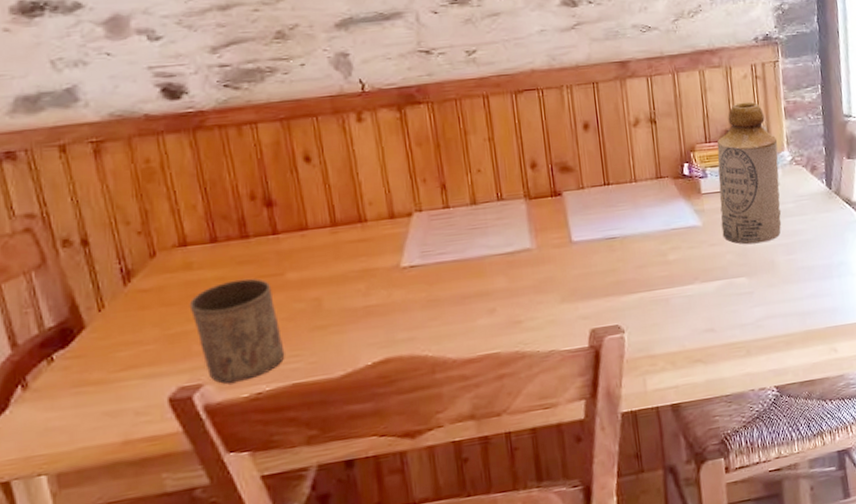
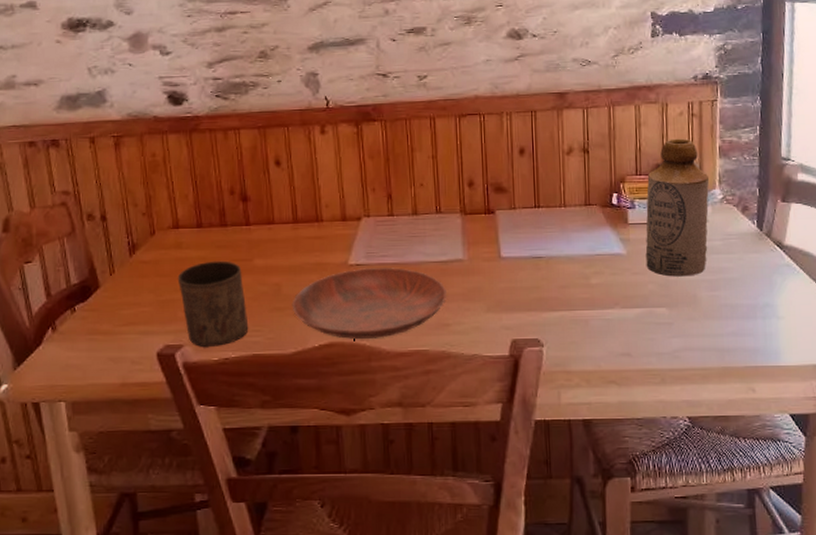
bowl: none [336,265,516,352] -> present [292,268,446,339]

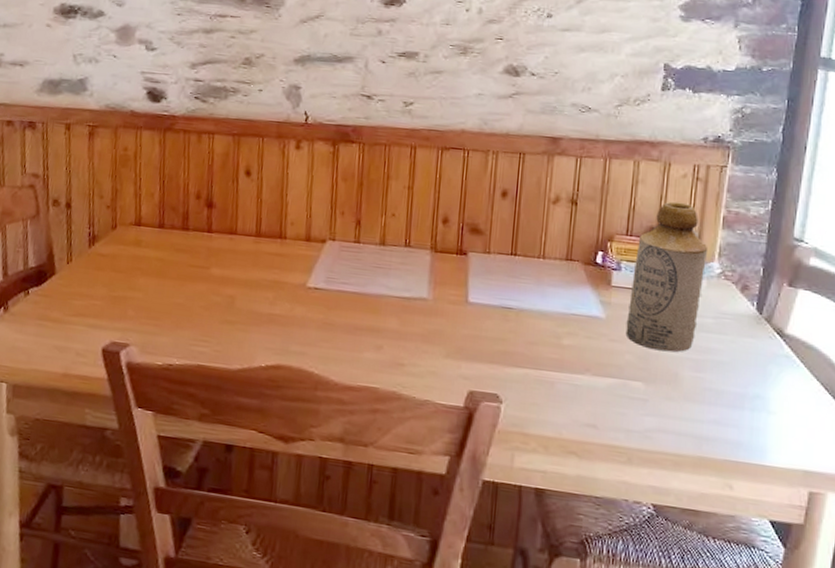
cup: present [177,260,249,348] -> none [132,263,198,351]
bowl: present [292,268,446,339] -> none [243,292,406,368]

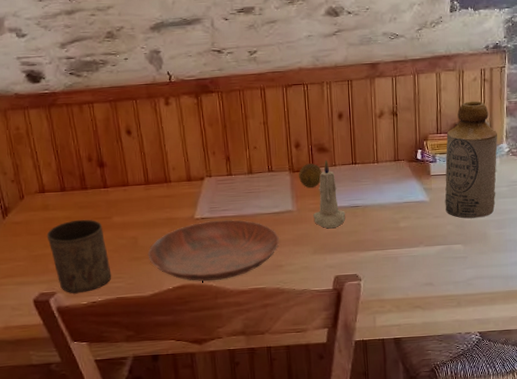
cup: none [132,263,198,351] -> present [46,219,112,294]
bowl: none [243,292,406,368] -> present [147,219,279,281]
fruit: none [441,245,472,276] -> present [299,163,322,188]
candle: none [452,243,494,331] -> present [313,159,346,229]

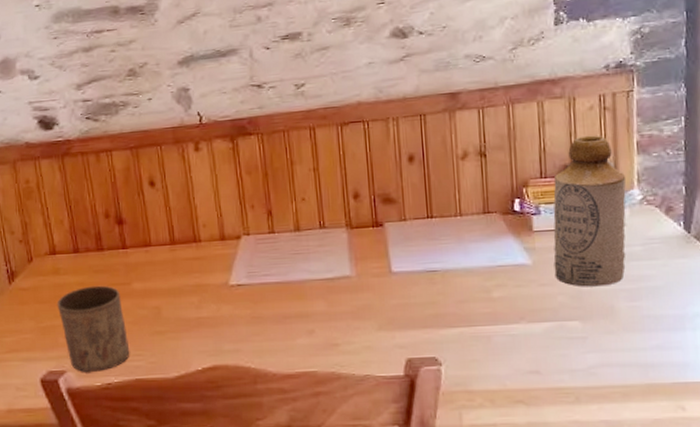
bowl: present [147,219,279,281] -> none [172,287,334,361]
fruit: present [299,163,322,188] -> none [358,218,389,249]
candle: present [313,159,346,229] -> none [378,212,420,299]

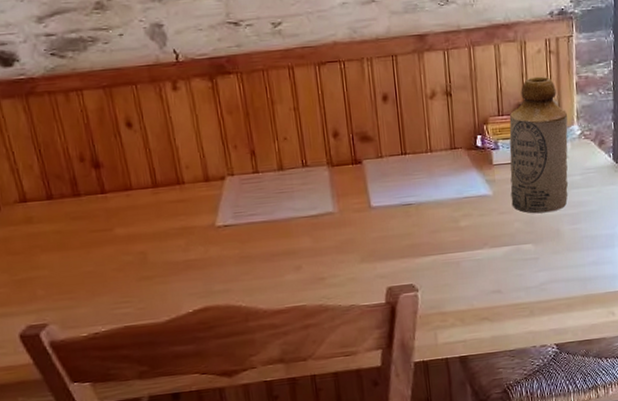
cup: present [57,285,130,373] -> none [32,232,117,324]

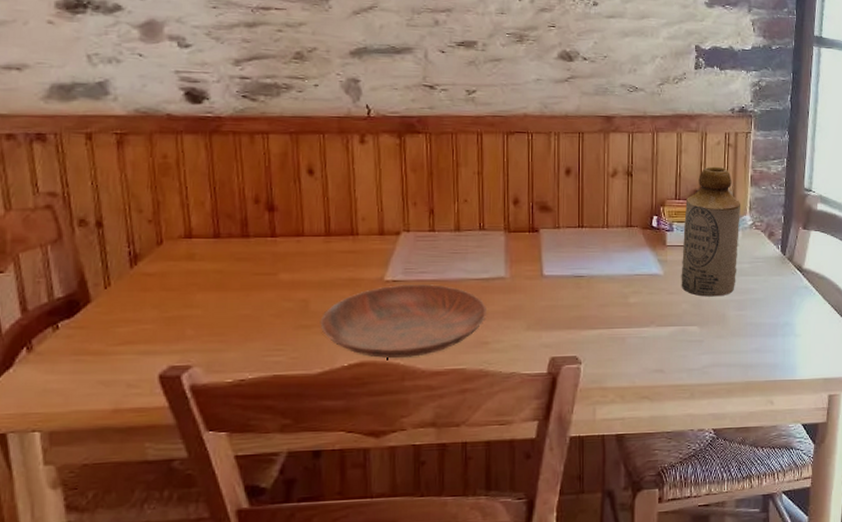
bowl: none [160,225,320,302] -> present [320,284,487,358]

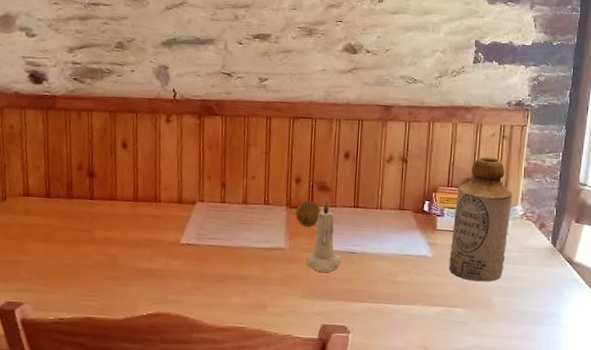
bowl: present [320,284,487,358] -> none [125,248,267,313]
fruit: none [515,224,543,252] -> present [296,201,321,227]
candle: none [530,220,568,301] -> present [306,199,341,273]

